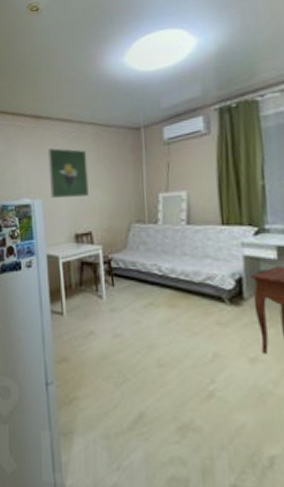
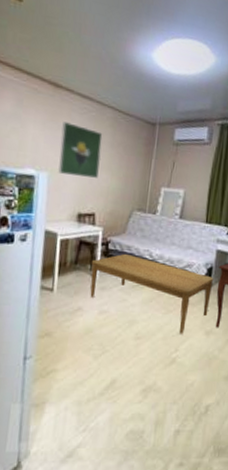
coffee table: none [95,270,247,362] -> present [90,253,214,334]

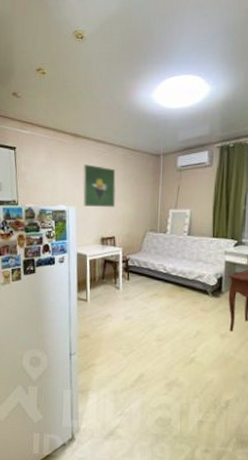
coffee table: present [90,253,214,334] -> none [115,268,225,337]

